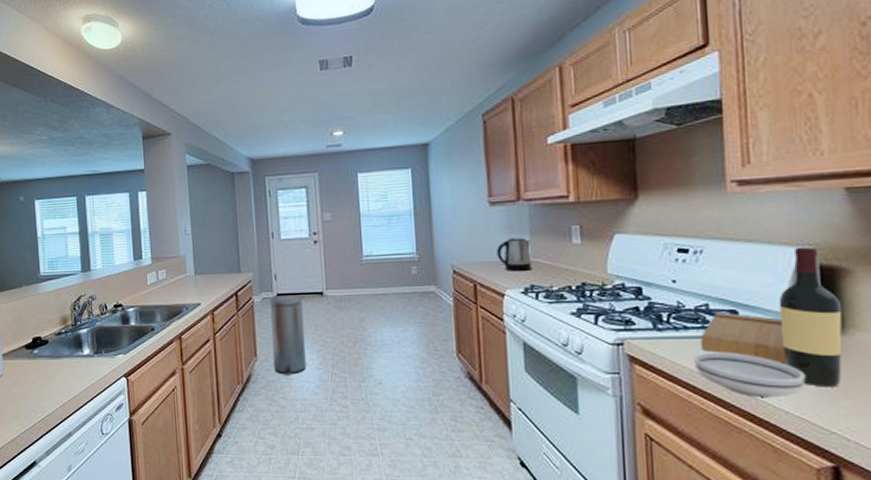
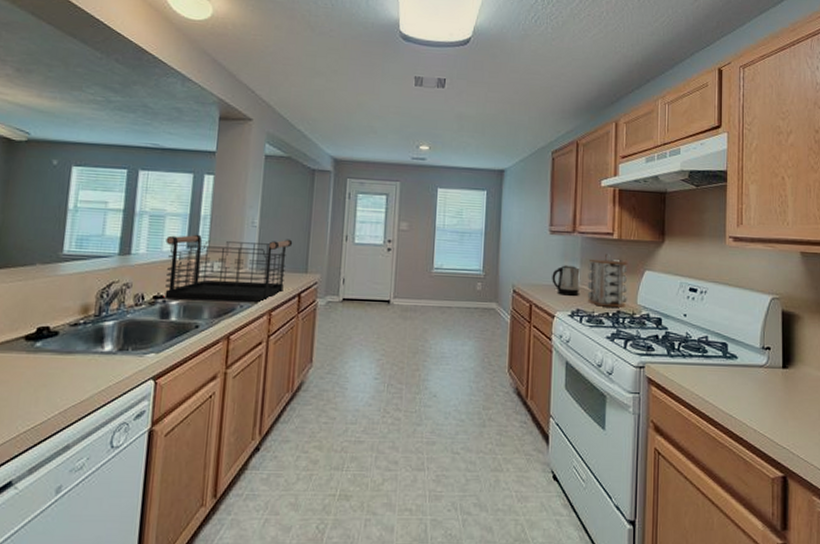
dish rack: none [116,242,224,307] -> present [164,234,293,303]
pedal bin: present [269,295,306,376] -> none [329,300,368,385]
spice rack: none [540,219,594,280] -> present [587,253,627,308]
bowl: present [693,351,805,398] -> none [694,377,768,418]
cutting board: present [700,311,786,364] -> none [700,343,757,390]
wine bottle: present [778,246,843,387] -> none [754,295,795,410]

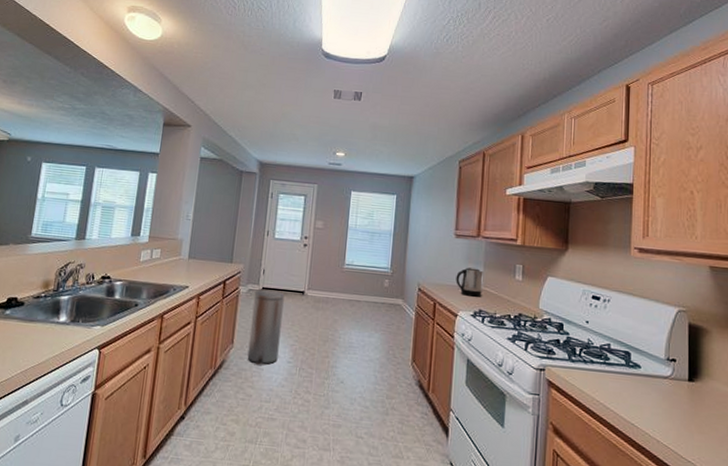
dish rack: present [164,234,293,303] -> none [111,224,221,287]
pedal bin: none [329,300,368,385] -> present [247,289,285,366]
spice rack: present [587,253,627,308] -> none [489,258,530,311]

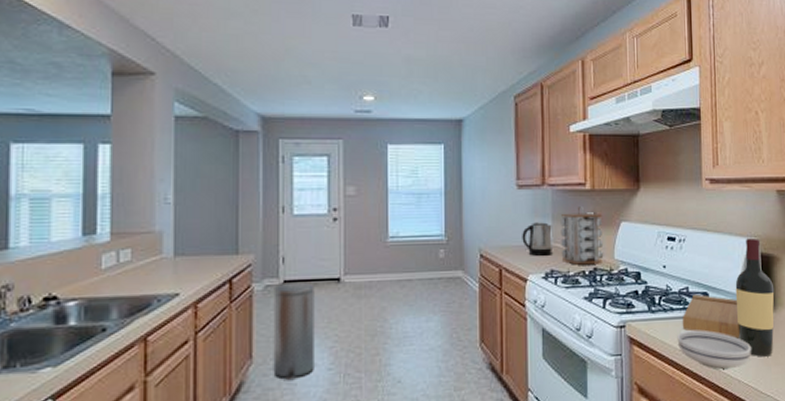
spice rack: none [489,258,530,311] -> present [560,205,604,265]
bowl: none [595,383,673,428] -> present [677,330,751,370]
cutting board: none [601,351,661,401] -> present [682,294,739,339]
wine bottle: none [659,307,702,424] -> present [735,237,775,357]

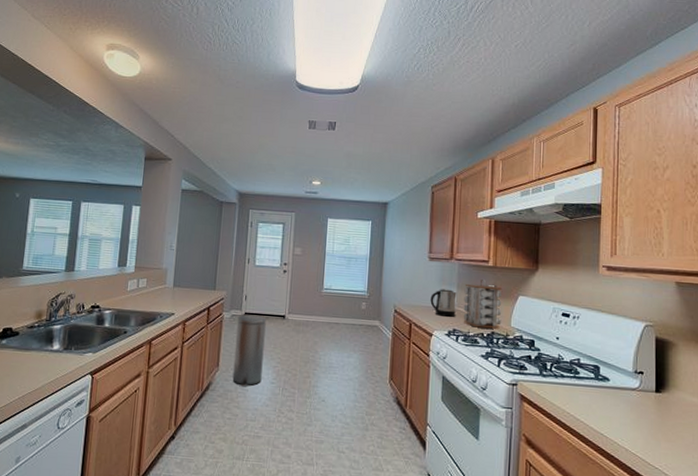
bowl: present [677,330,751,370] -> none [566,396,640,438]
cutting board: present [682,294,739,339] -> none [571,365,629,411]
wine bottle: present [735,237,775,357] -> none [627,322,668,432]

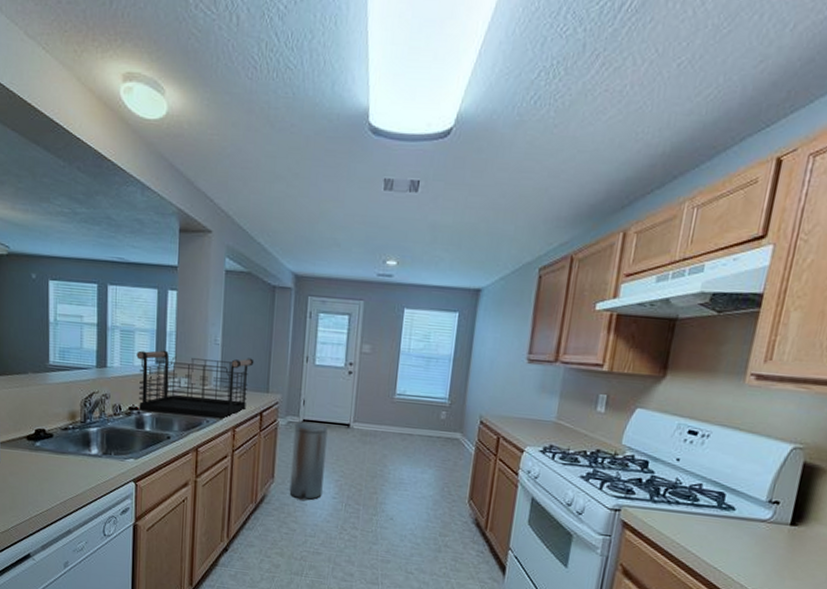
dish rack: none [100,255,204,314] -> present [136,350,254,419]
kettle: present [430,289,457,317] -> none [524,397,559,431]
spice rack: present [463,278,502,329] -> none [563,386,616,447]

